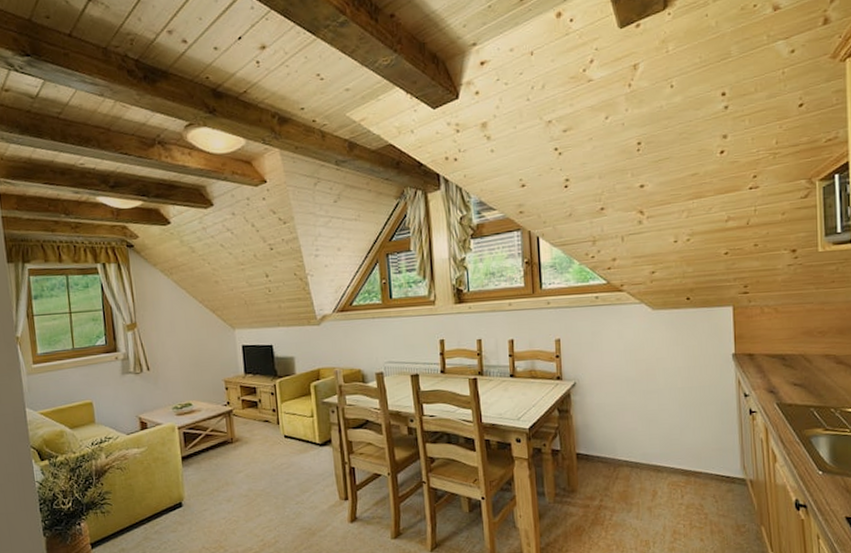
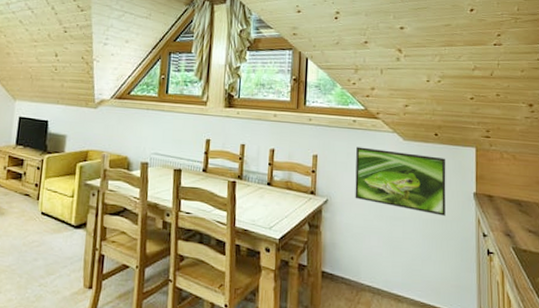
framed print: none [601,322,703,382] -> present [355,147,446,216]

